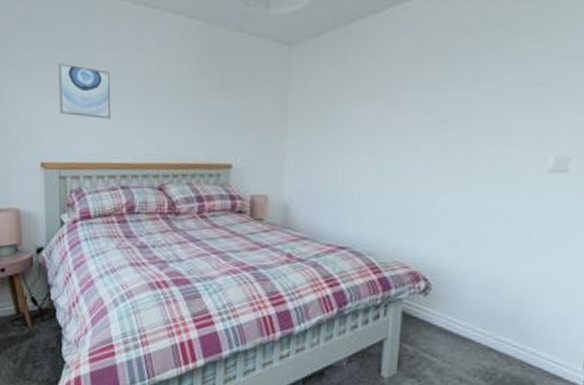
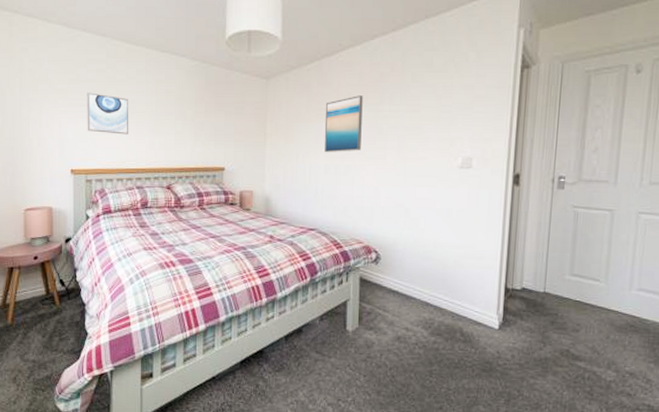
wall art: none [364,69,421,148] -> present [324,95,363,153]

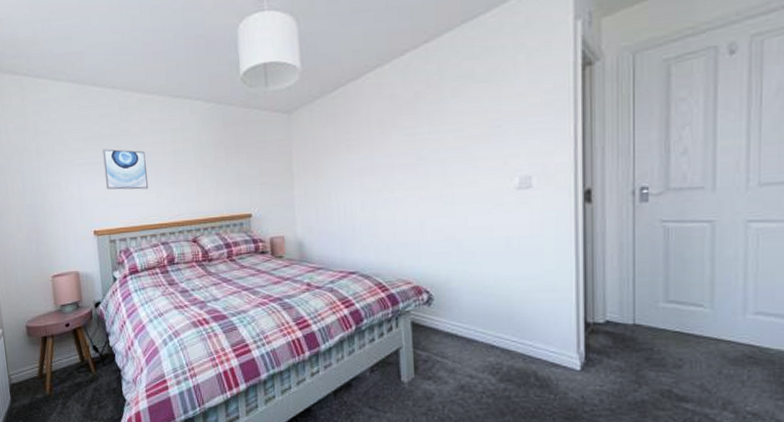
wall art: present [324,95,363,153] -> none [355,119,400,187]

